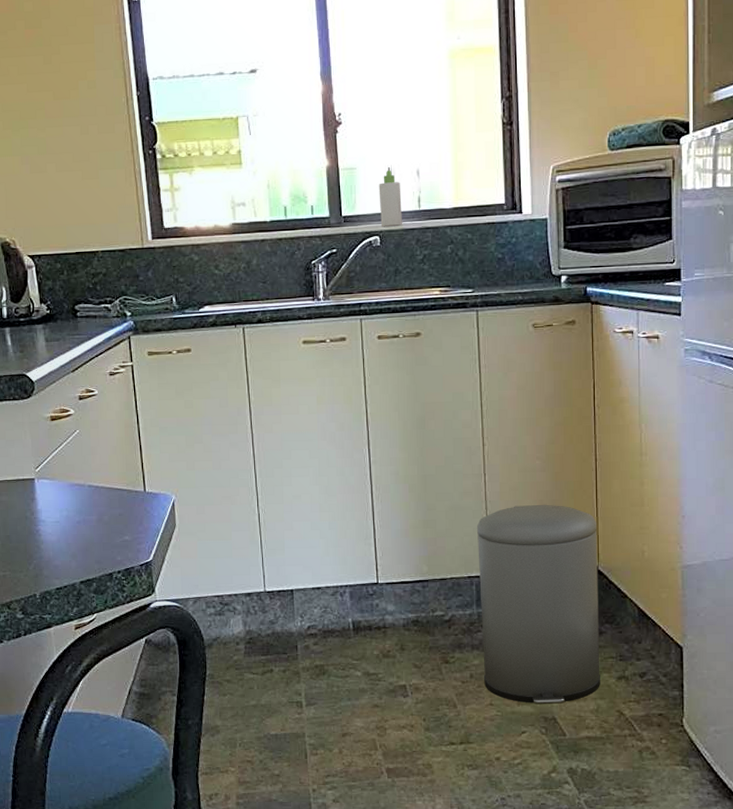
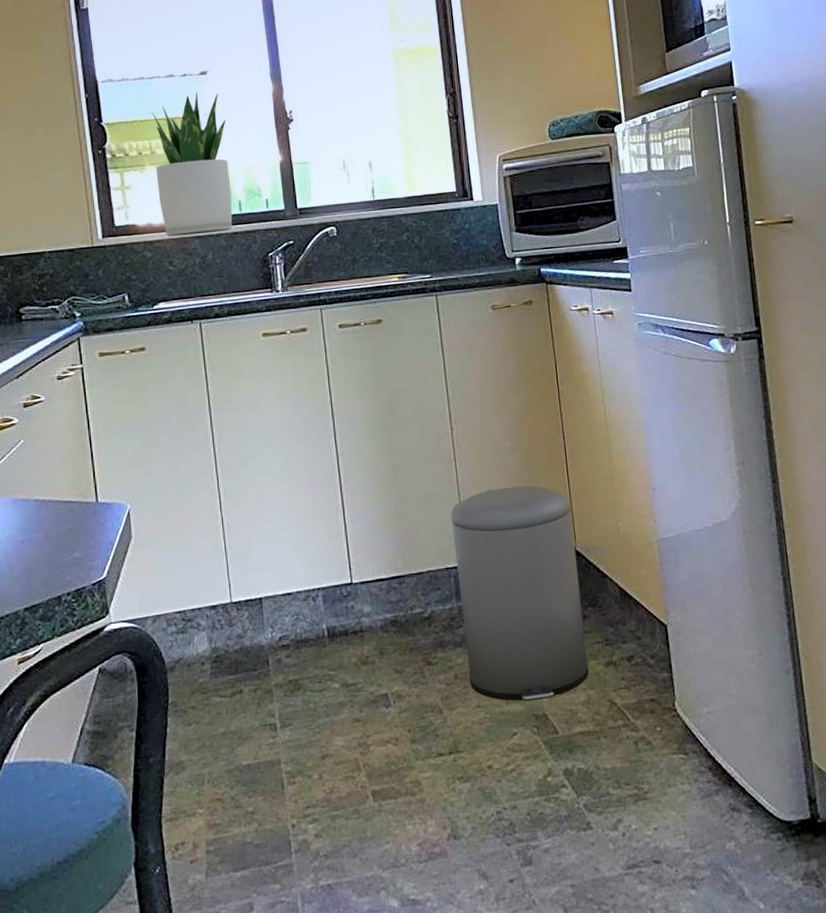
planter: none [201,92,278,241] -> present [152,92,233,237]
bottle: present [378,167,402,228] -> none [332,160,358,218]

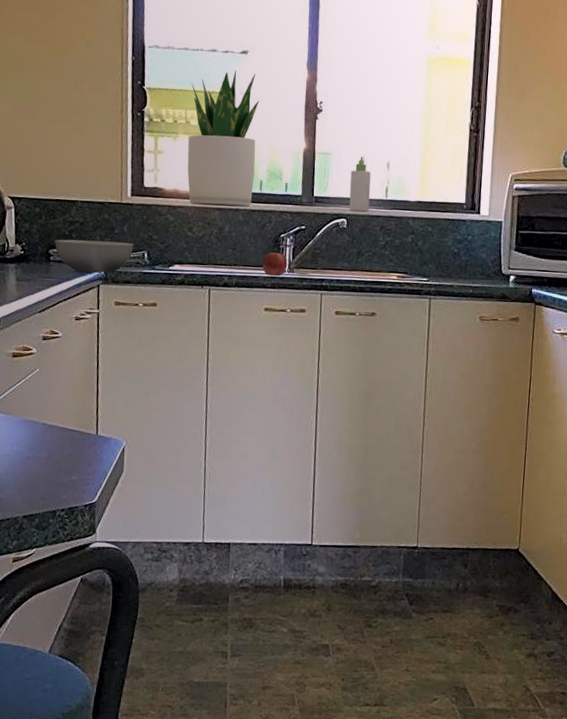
bowl: none [24,288,113,327] -> present [54,239,135,273]
fruit: none [253,270,280,299] -> present [262,249,288,276]
bottle: none [332,160,358,218] -> present [349,157,371,213]
pedal bin: present [450,486,589,702] -> none [403,484,522,675]

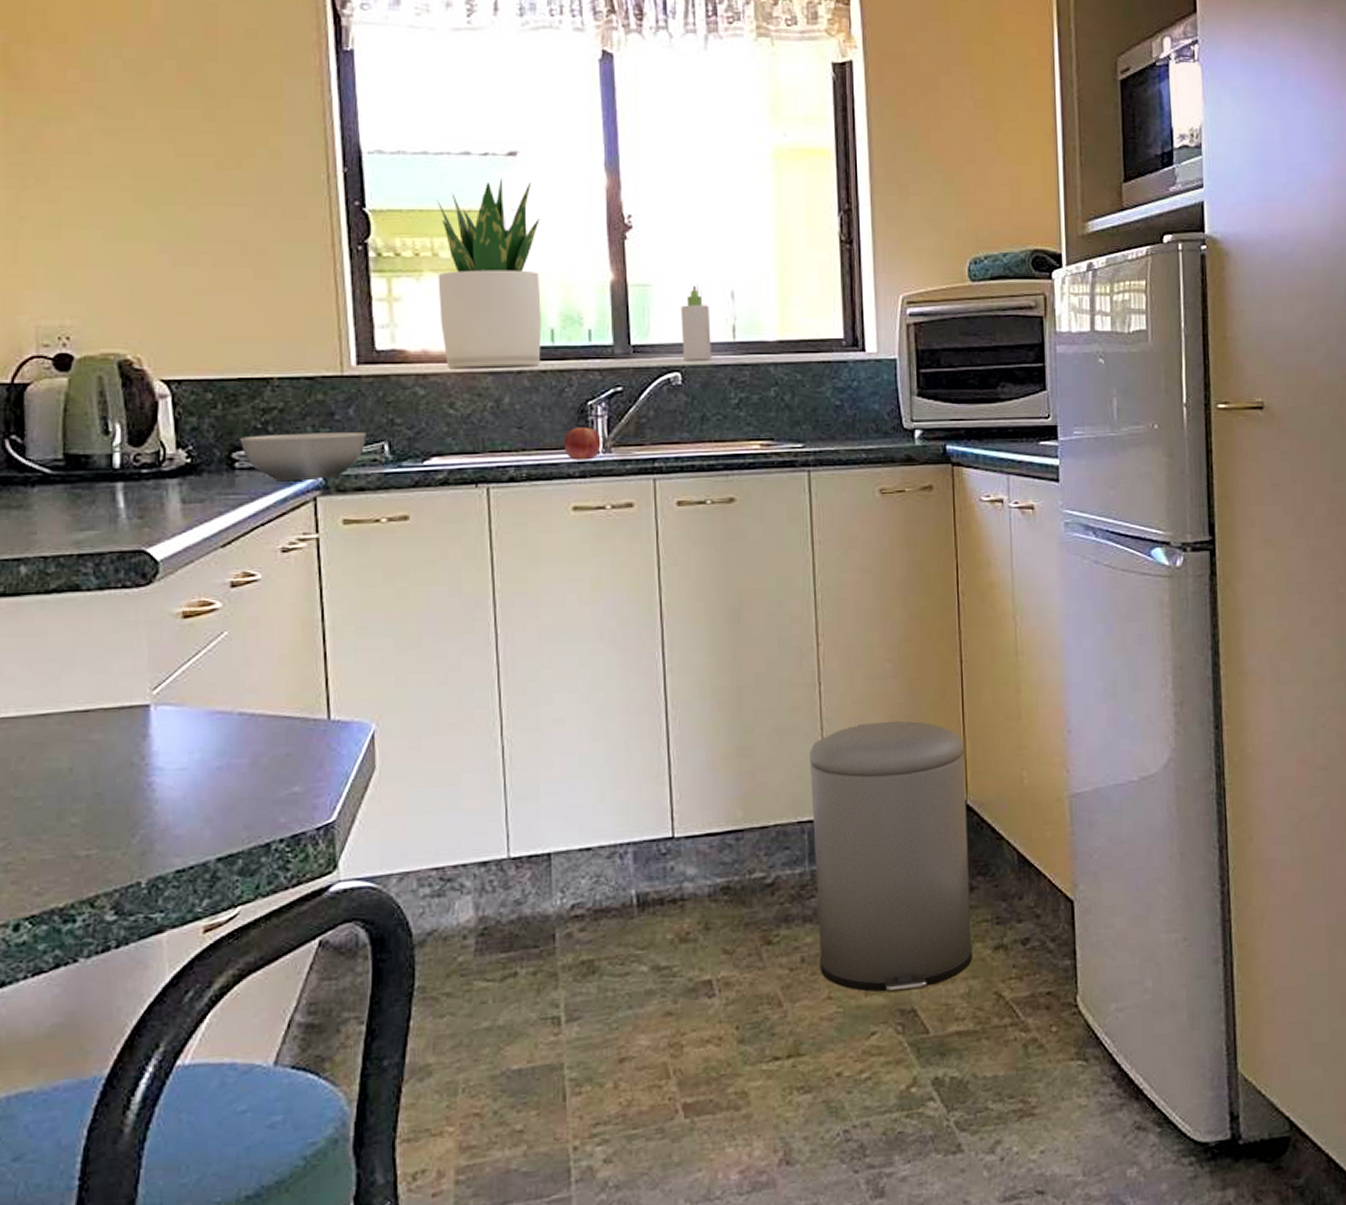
pedal bin: none [403,484,522,675] -> present [808,720,972,993]

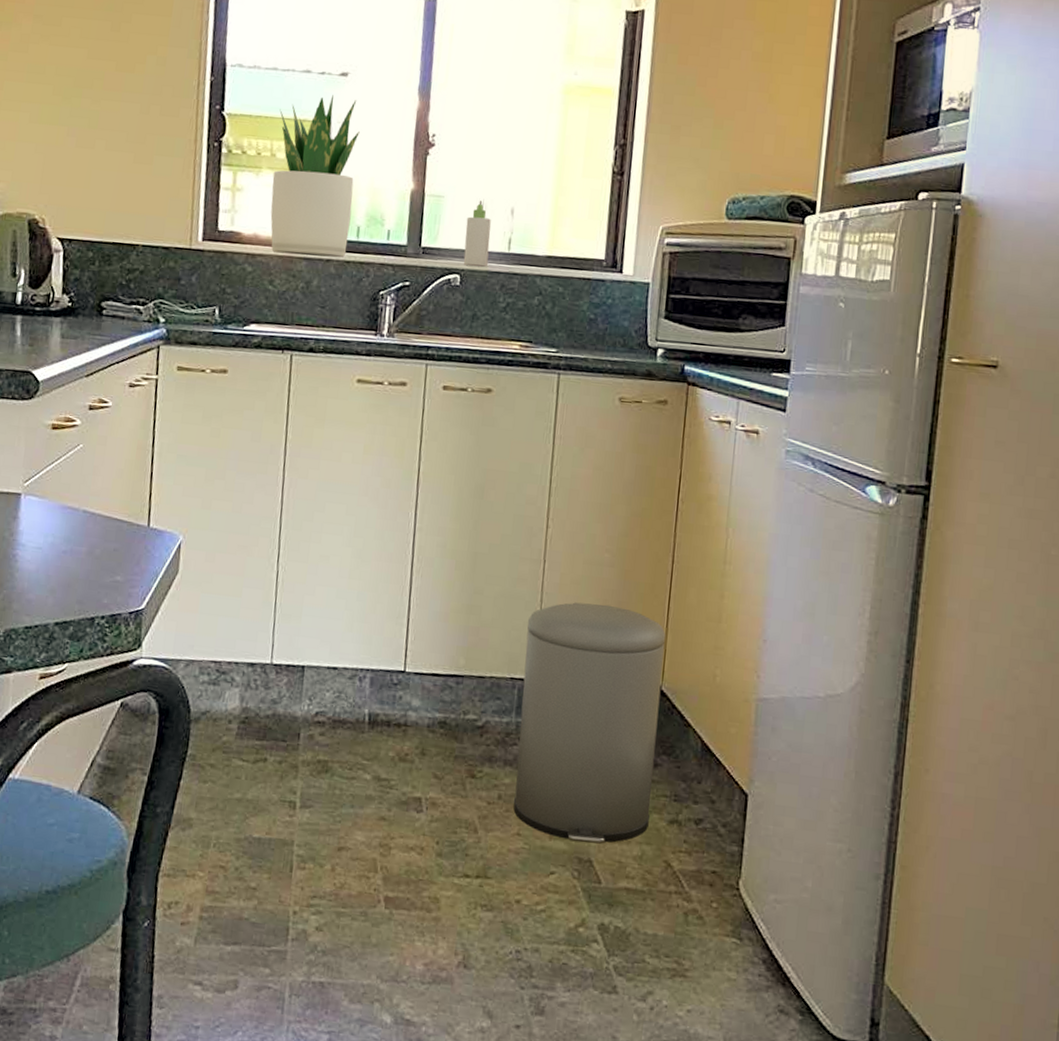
bowl: present [240,433,368,480] -> none [108,290,204,332]
fruit: present [563,423,601,460] -> none [356,309,387,342]

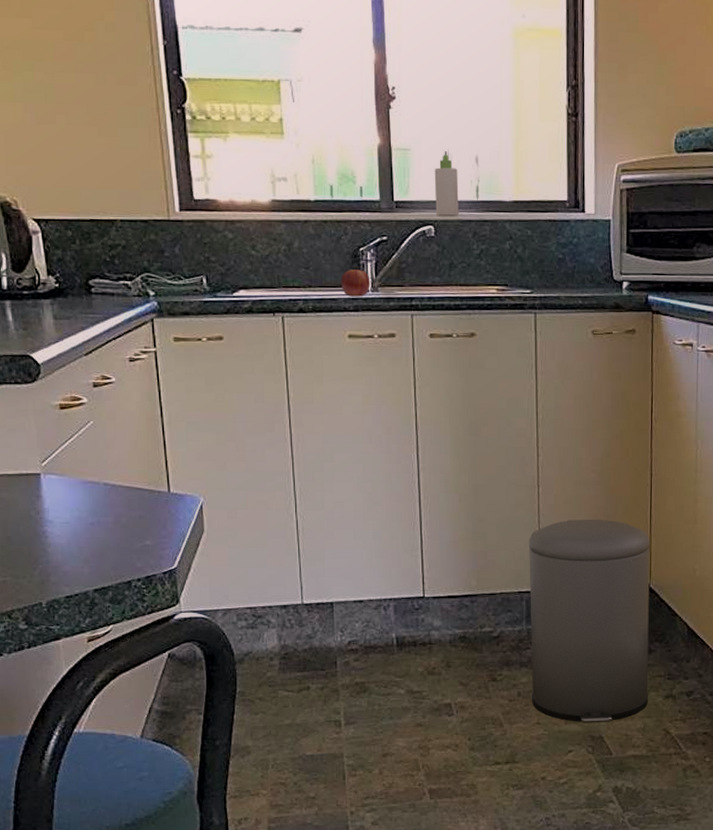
planter: present [270,95,360,258] -> none [238,53,323,219]
fruit: none [356,309,387,342] -> present [341,266,370,297]

